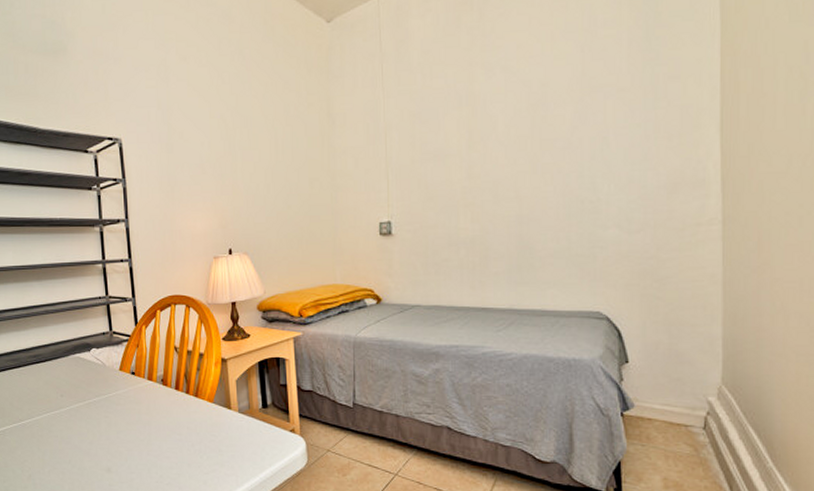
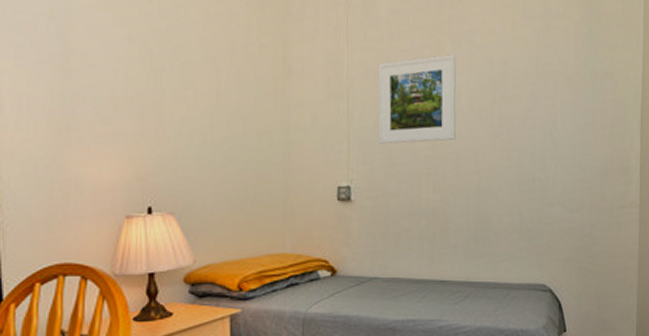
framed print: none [412,83,493,180] -> present [377,54,457,145]

